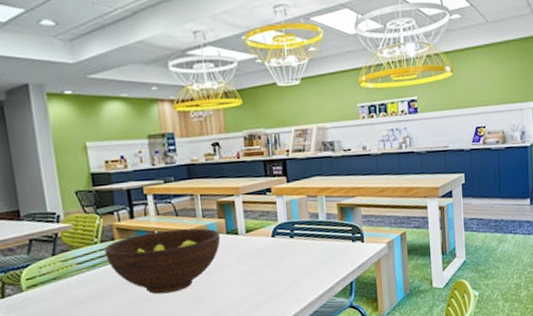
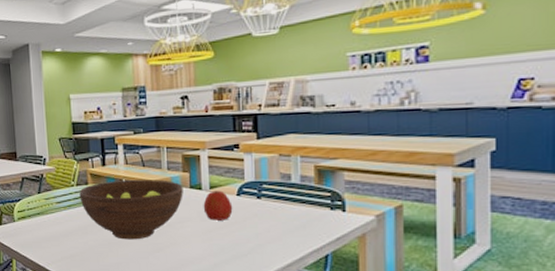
apple: none [240,233,269,263] -> present [203,190,233,220]

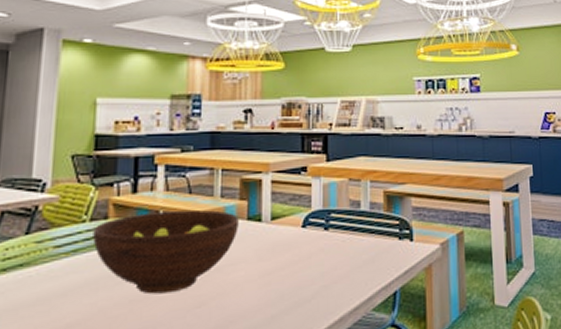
apple: present [203,190,233,220] -> none [262,222,297,260]

